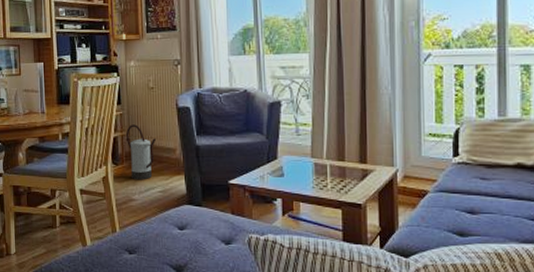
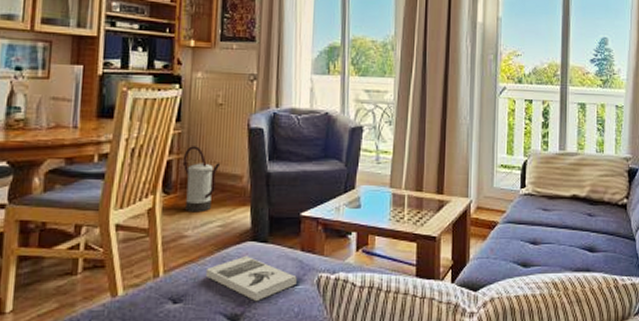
book: none [152,216,230,255] -> present [205,255,297,301]

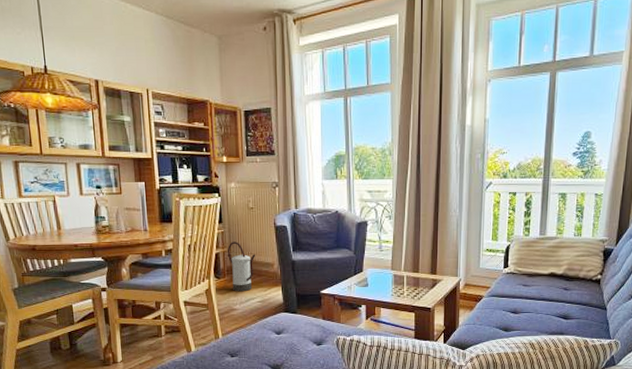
book: present [205,255,297,301] -> none [252,323,321,355]

